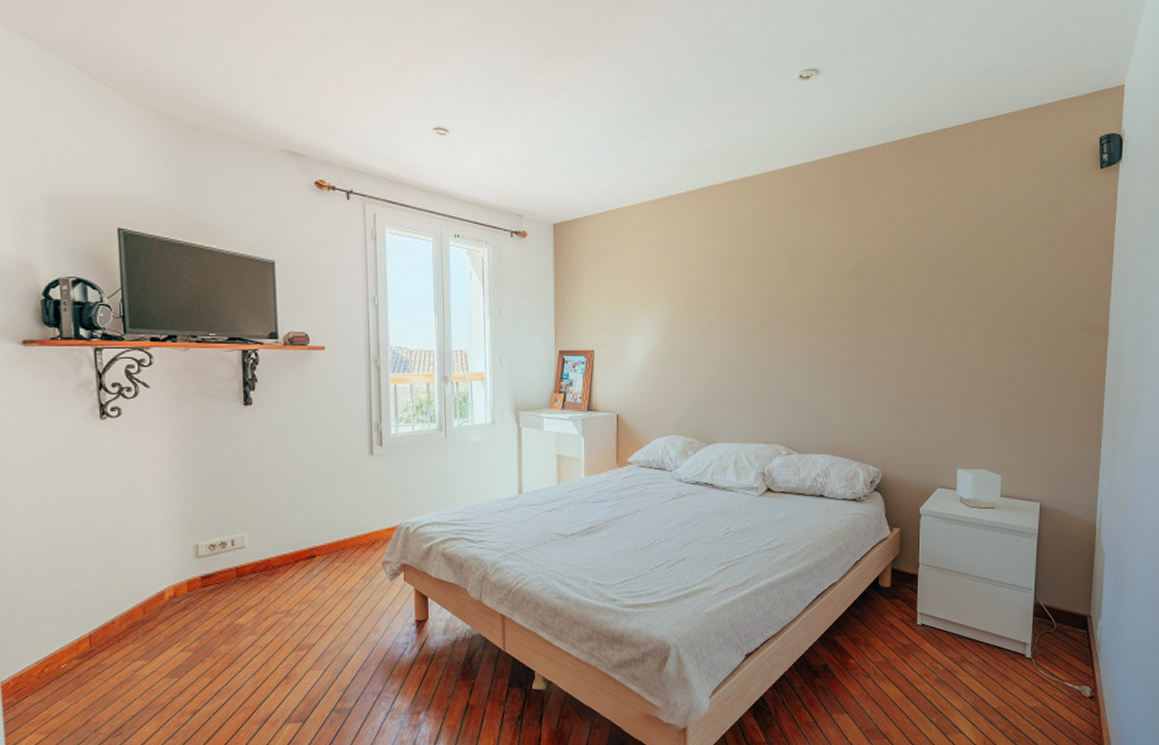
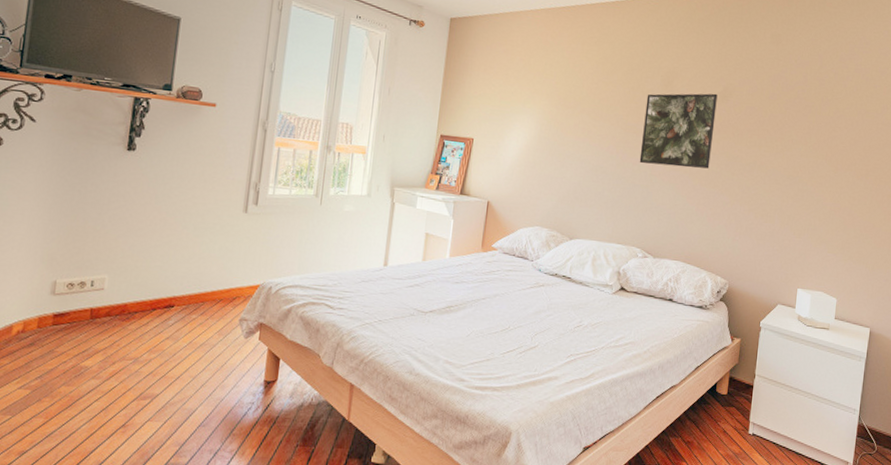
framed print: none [773,269,851,356] -> present [639,93,718,169]

